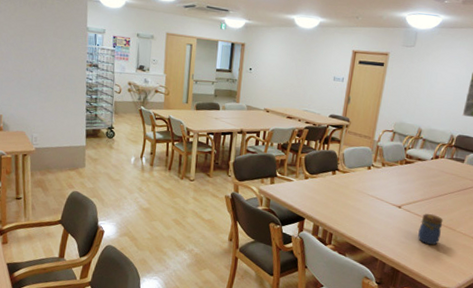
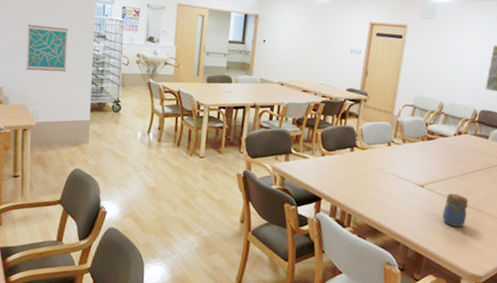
wall art: none [22,53,62,100] -> present [26,24,69,72]

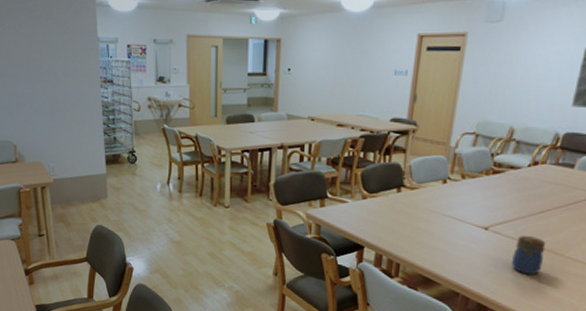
wall art: present [26,24,69,72] -> none [32,74,77,125]

